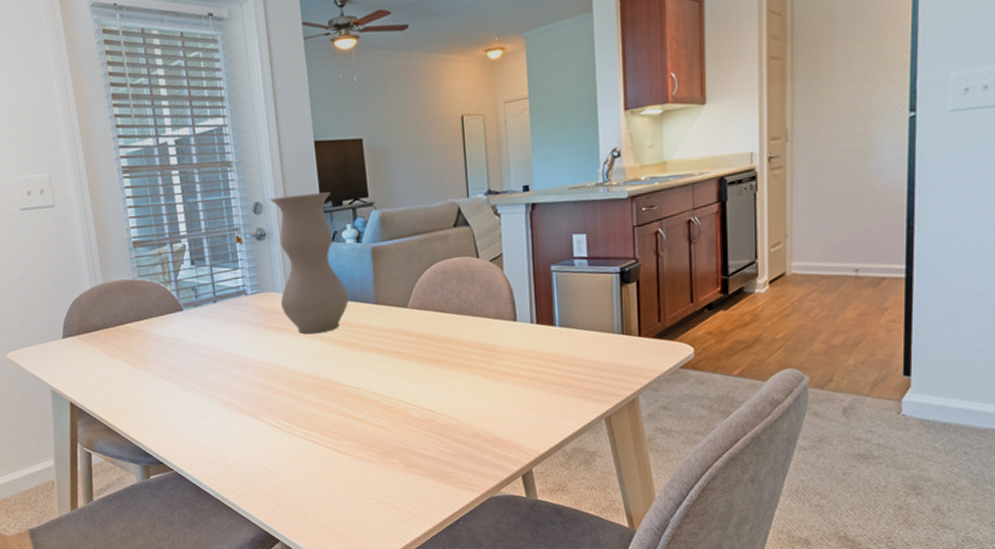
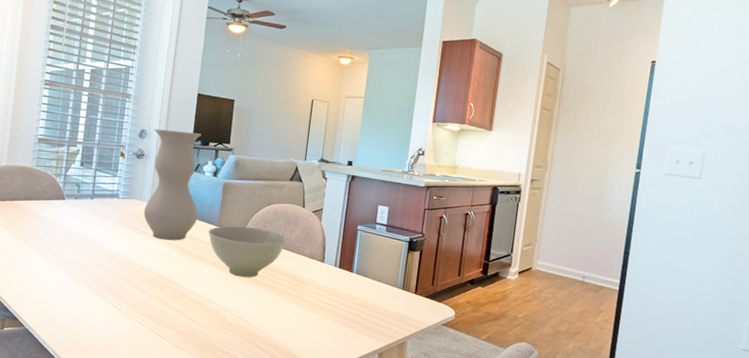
bowl: none [365,295,465,360] -> present [208,225,287,278]

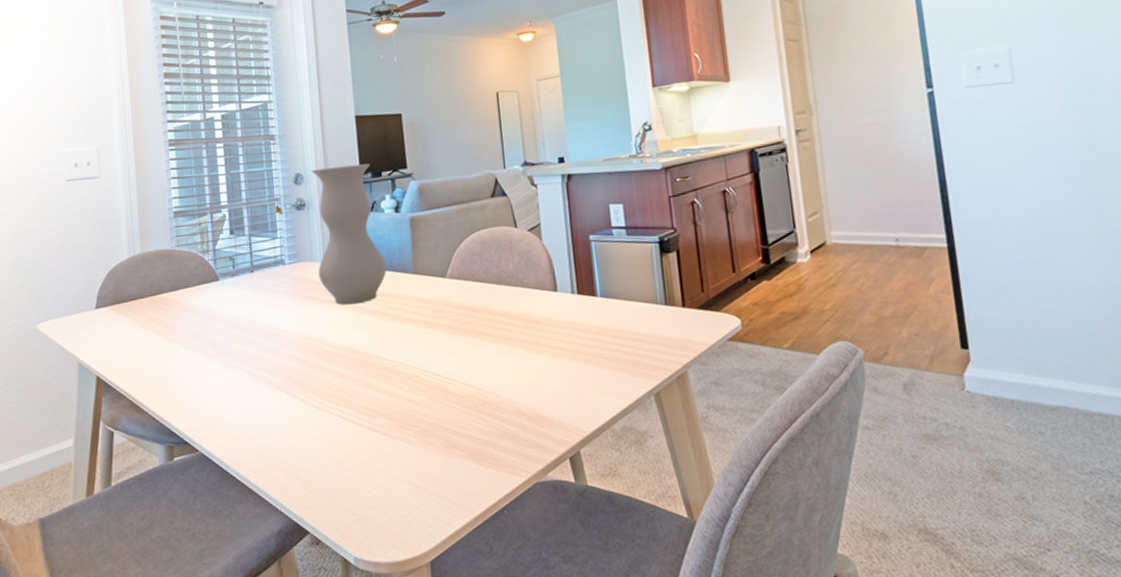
bowl: present [208,225,287,278] -> none [403,264,505,332]

